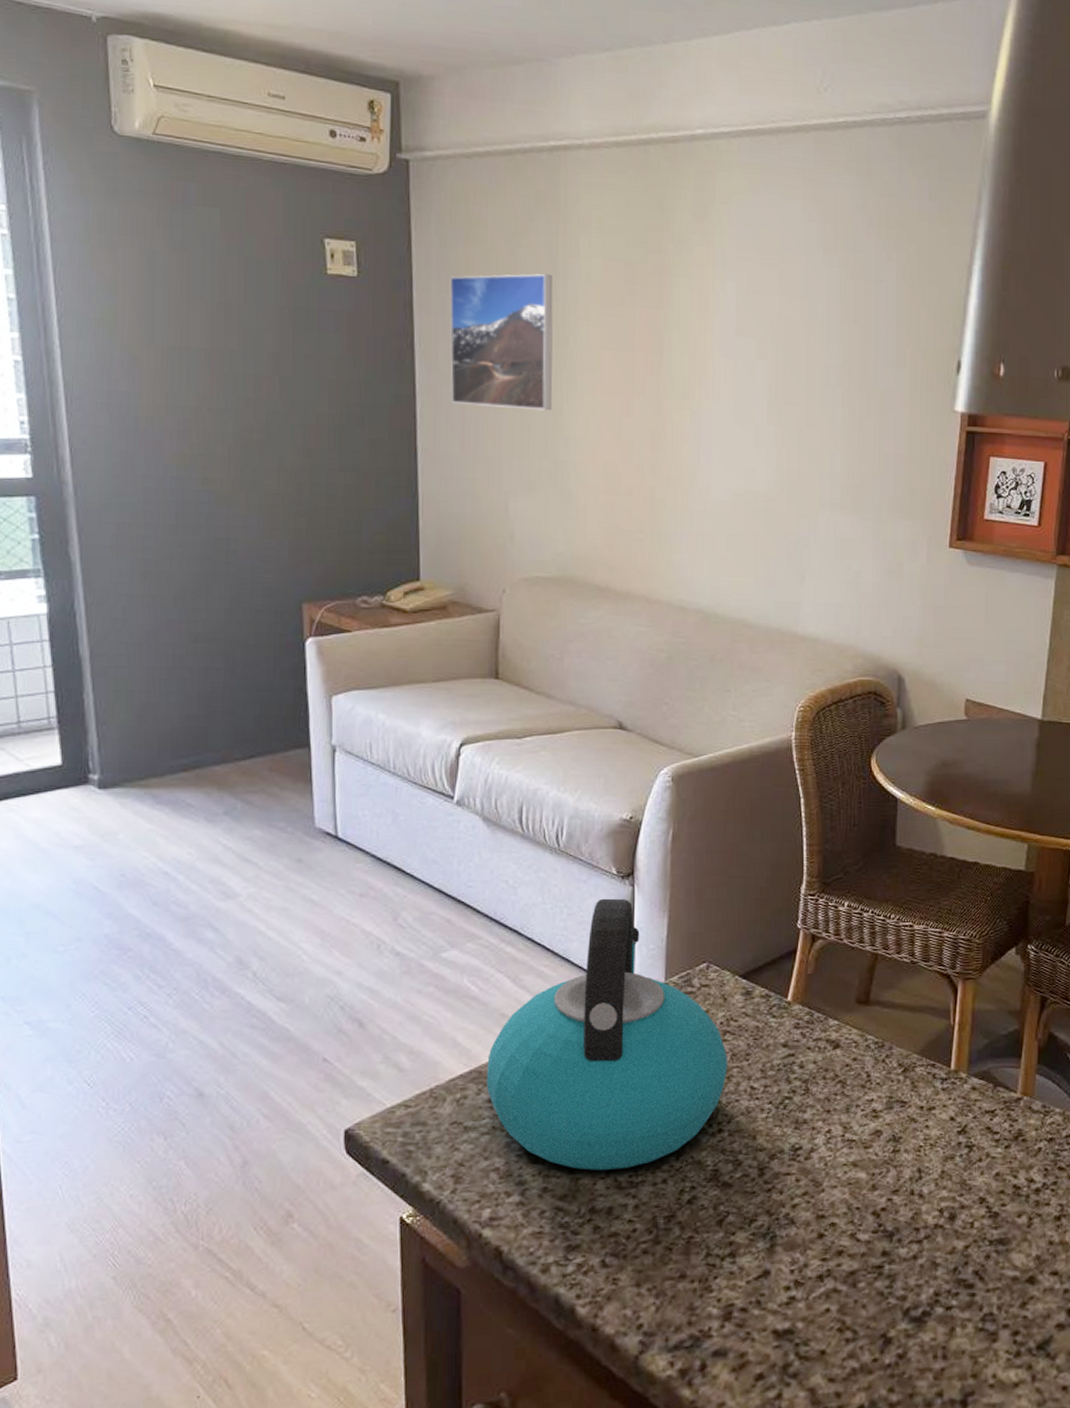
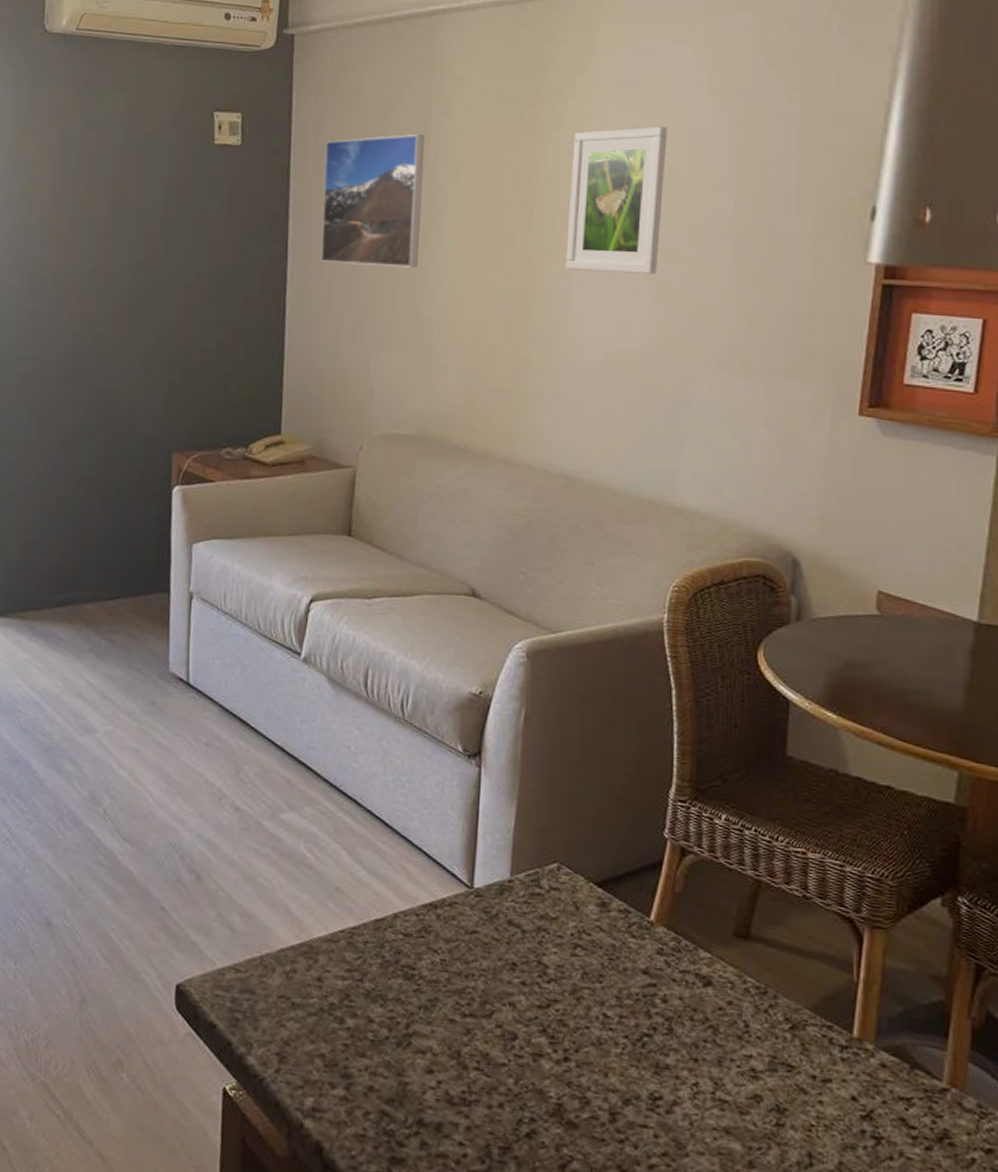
kettle: present [487,898,728,1170] -> none [317,776,578,1083]
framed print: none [694,277,784,419] -> present [565,126,668,274]

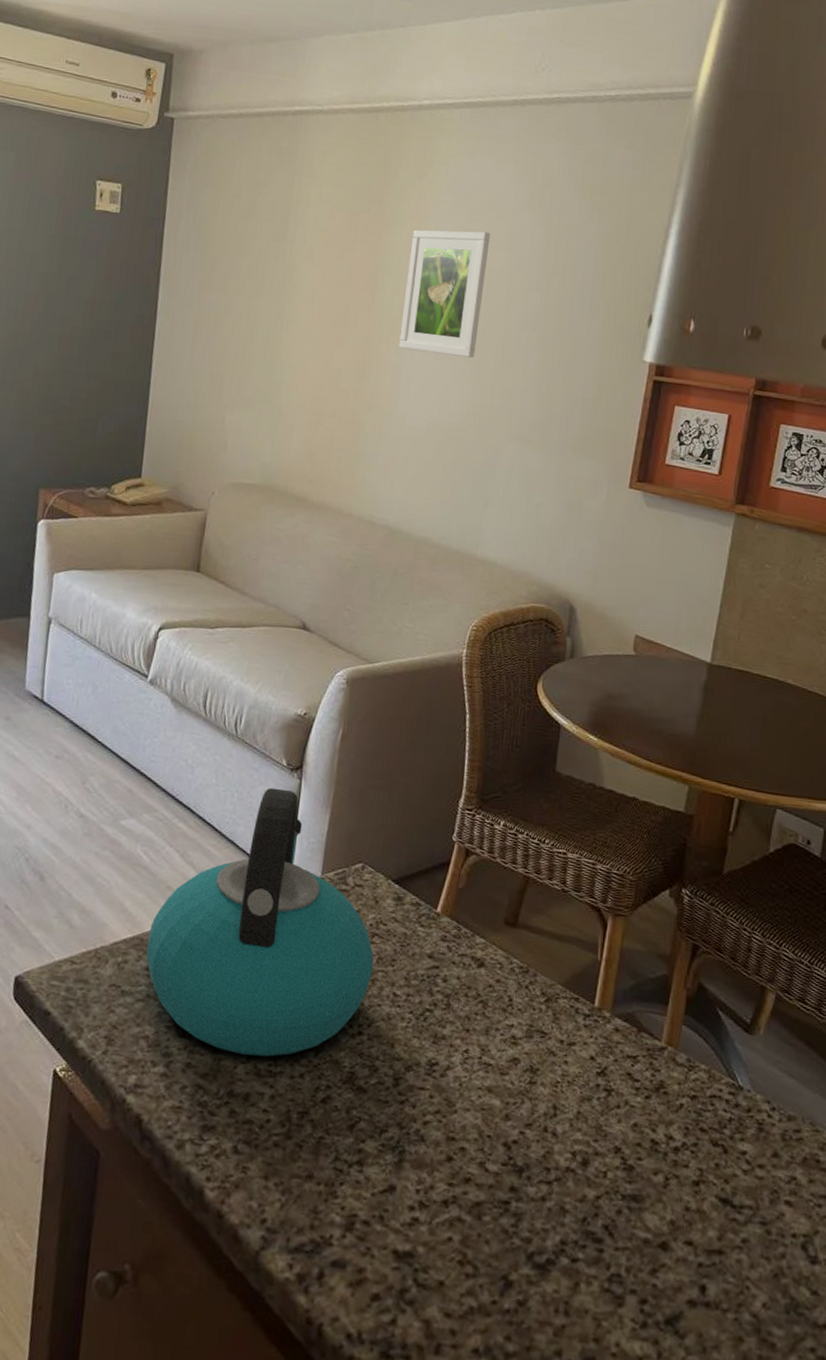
kettle: none [317,776,578,1083] -> present [146,787,374,1057]
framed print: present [320,133,425,268] -> none [186,216,285,337]

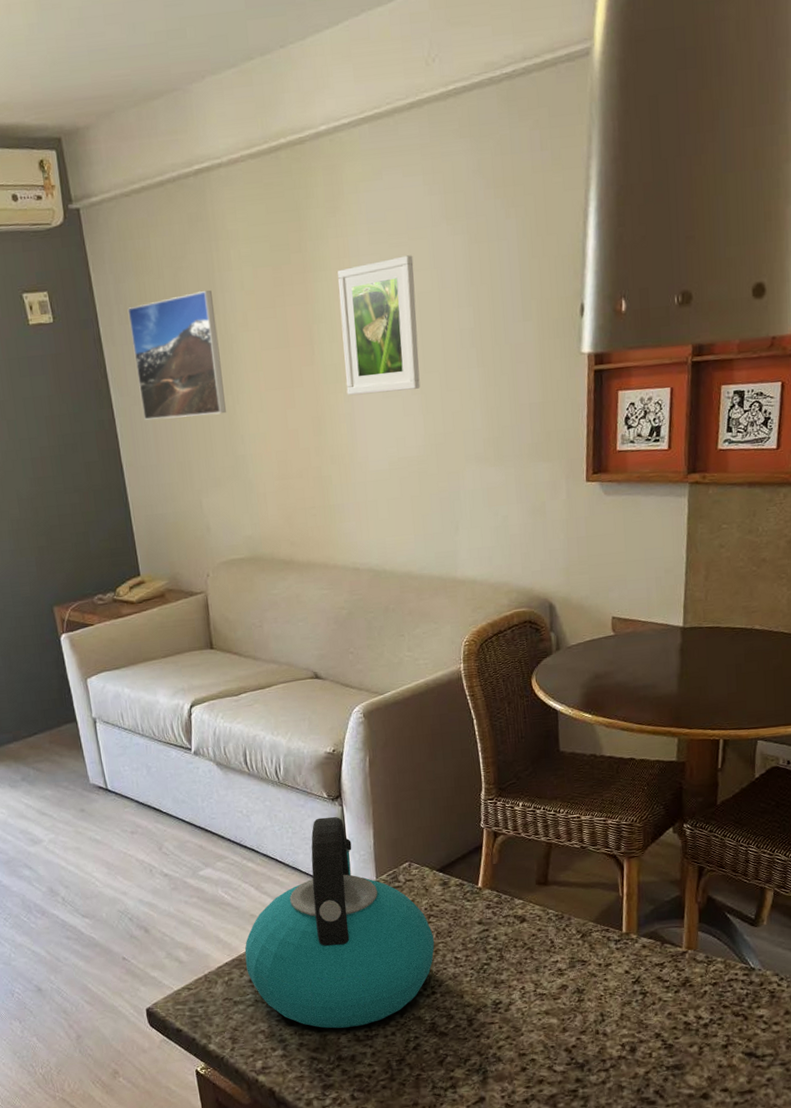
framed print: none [186,216,285,337] -> present [127,290,227,420]

